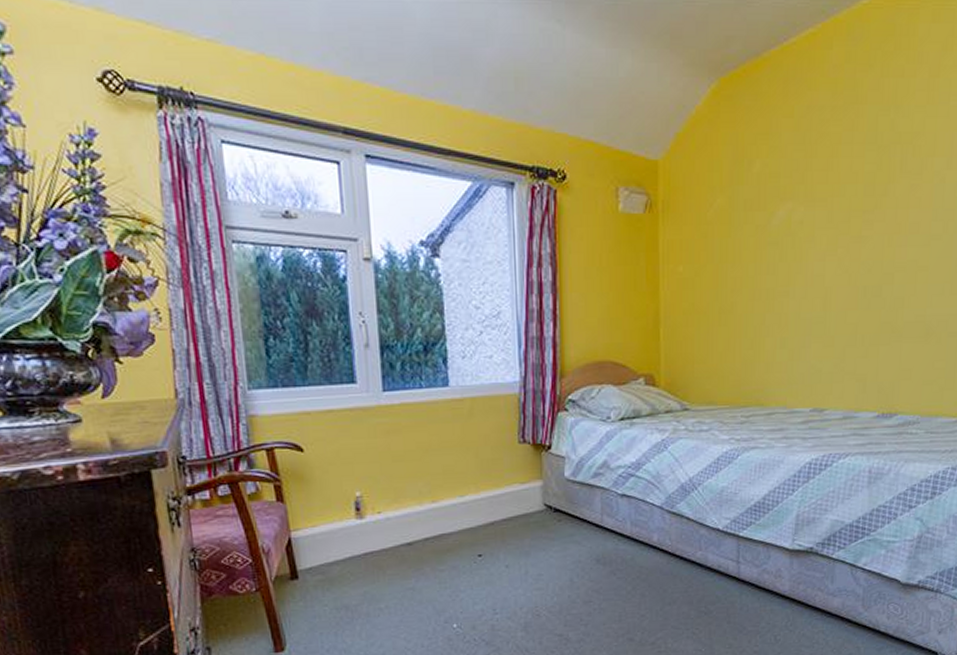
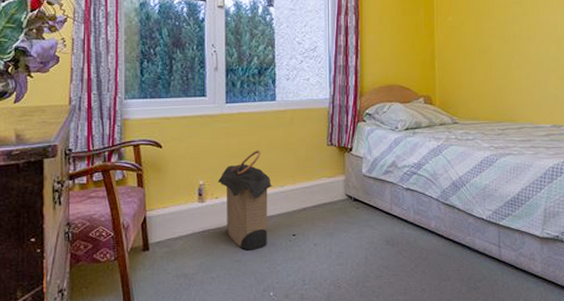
laundry hamper: none [379,450,452,576] -> present [218,149,274,250]

